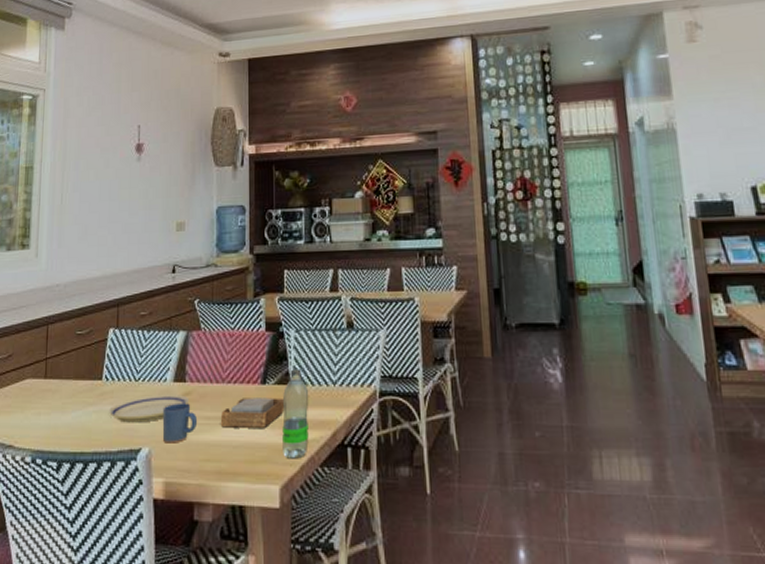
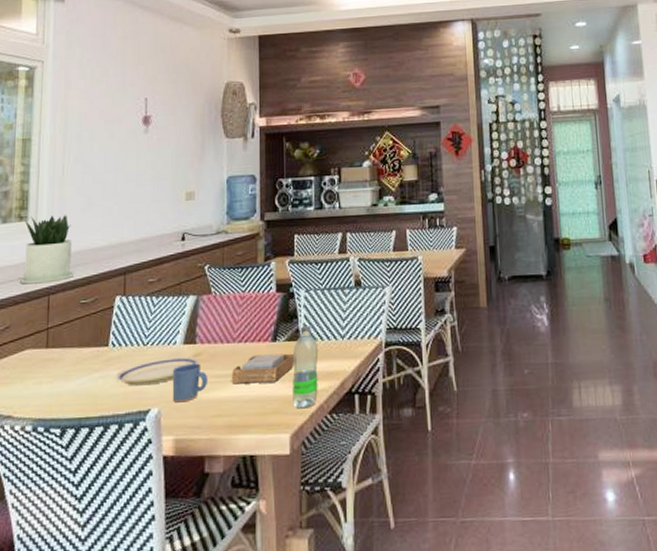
planter: none [20,243,72,313] -> present [18,214,75,284]

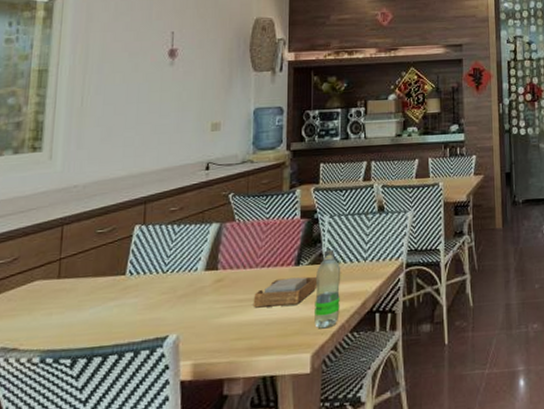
planter: present [18,214,75,284] -> none [28,144,92,215]
plate: present [116,355,200,386] -> none [133,281,222,314]
mug: present [172,363,208,403] -> none [191,288,230,328]

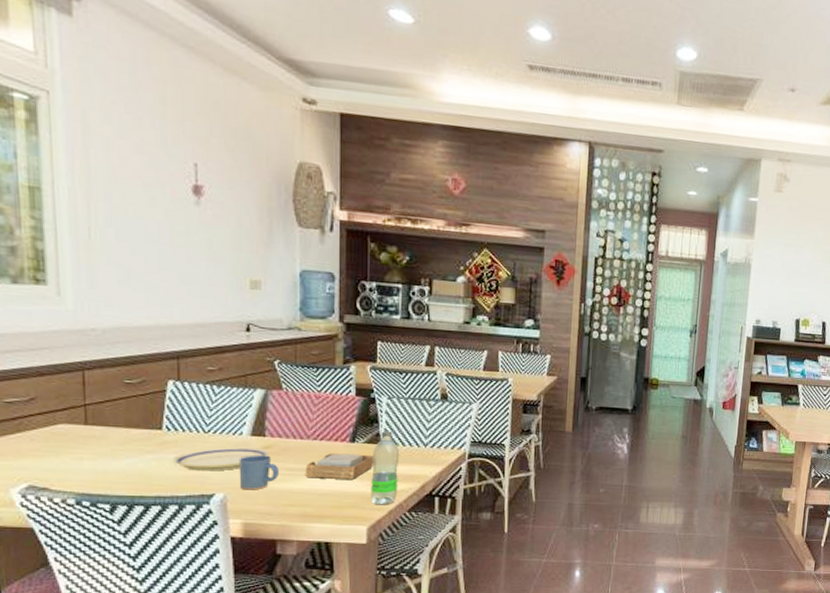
plate: none [133,281,222,314] -> present [173,446,270,471]
mug: none [191,288,230,328] -> present [239,455,280,490]

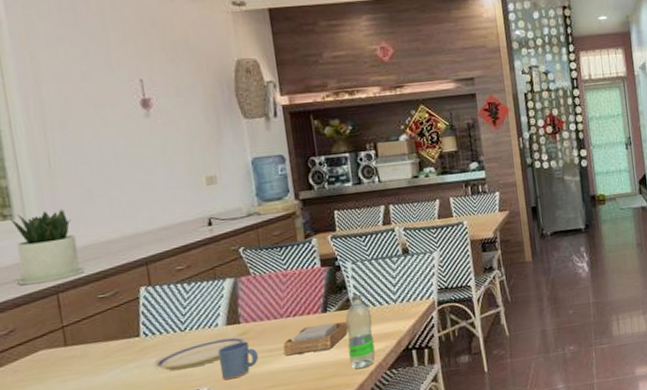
planter: none [40,280,115,357] -> present [9,208,86,285]

